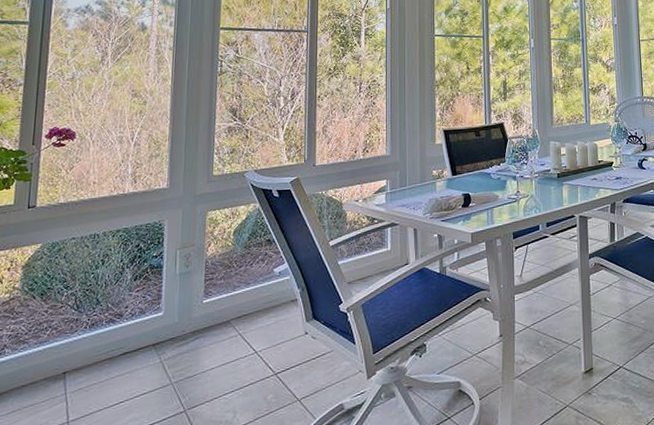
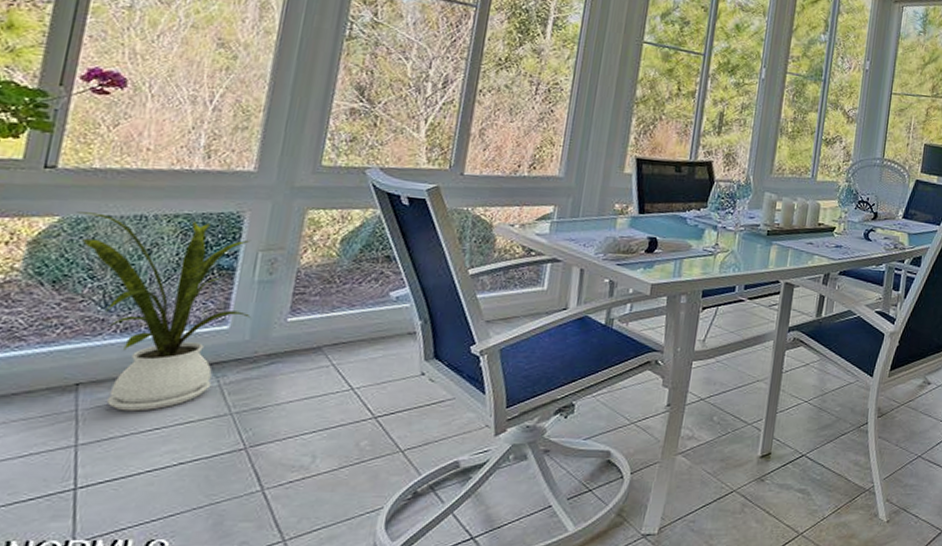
house plant: none [51,232,178,391] -> present [75,211,252,412]

